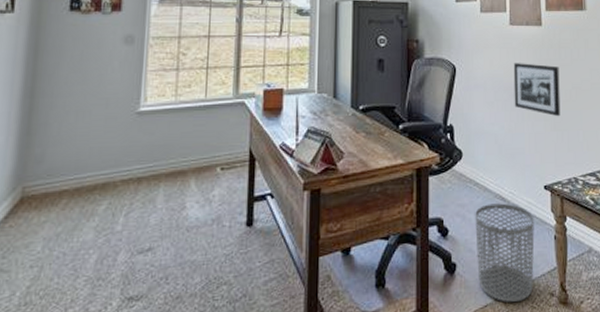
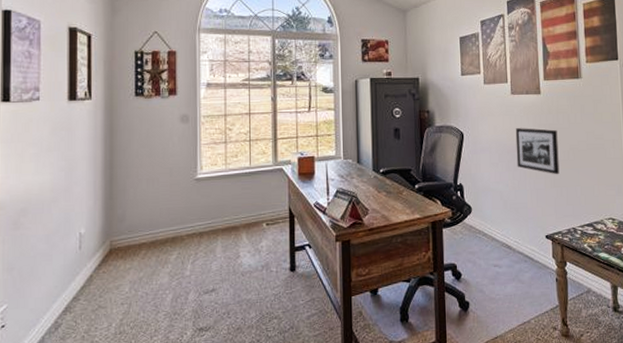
waste bin: present [475,203,535,302] -> none [484,251,538,335]

